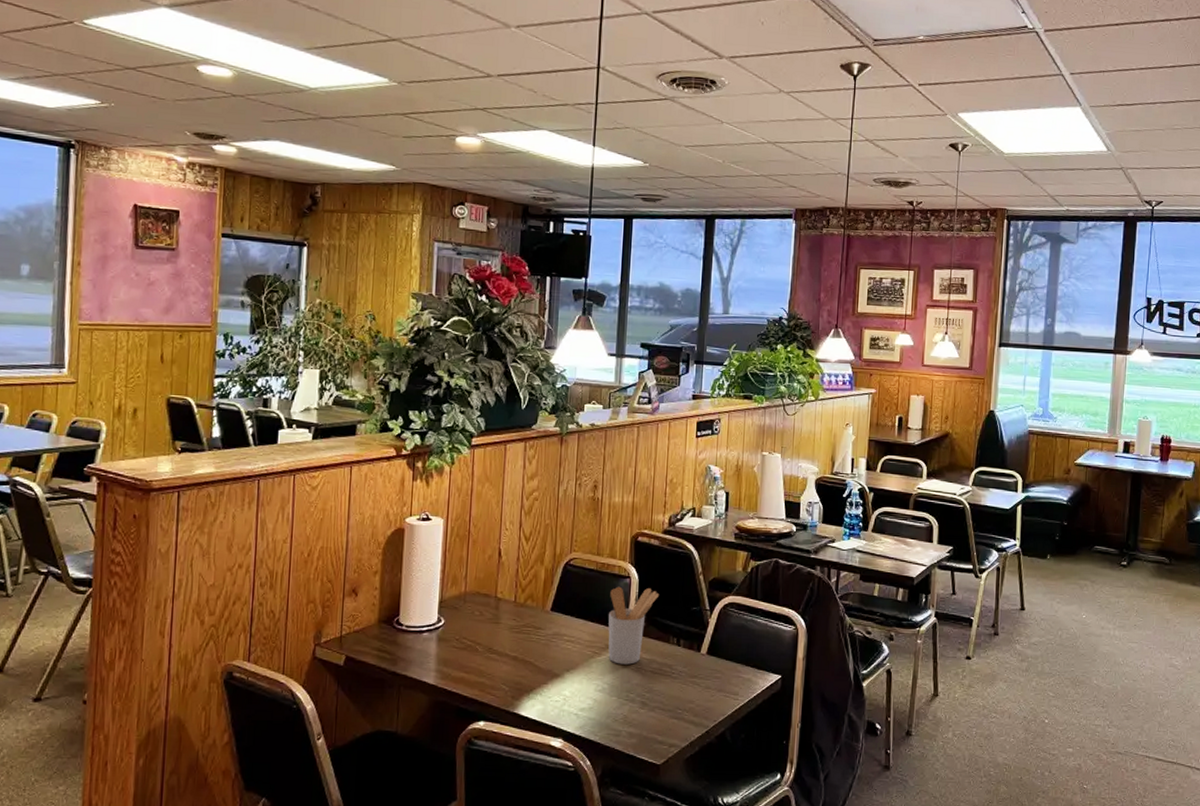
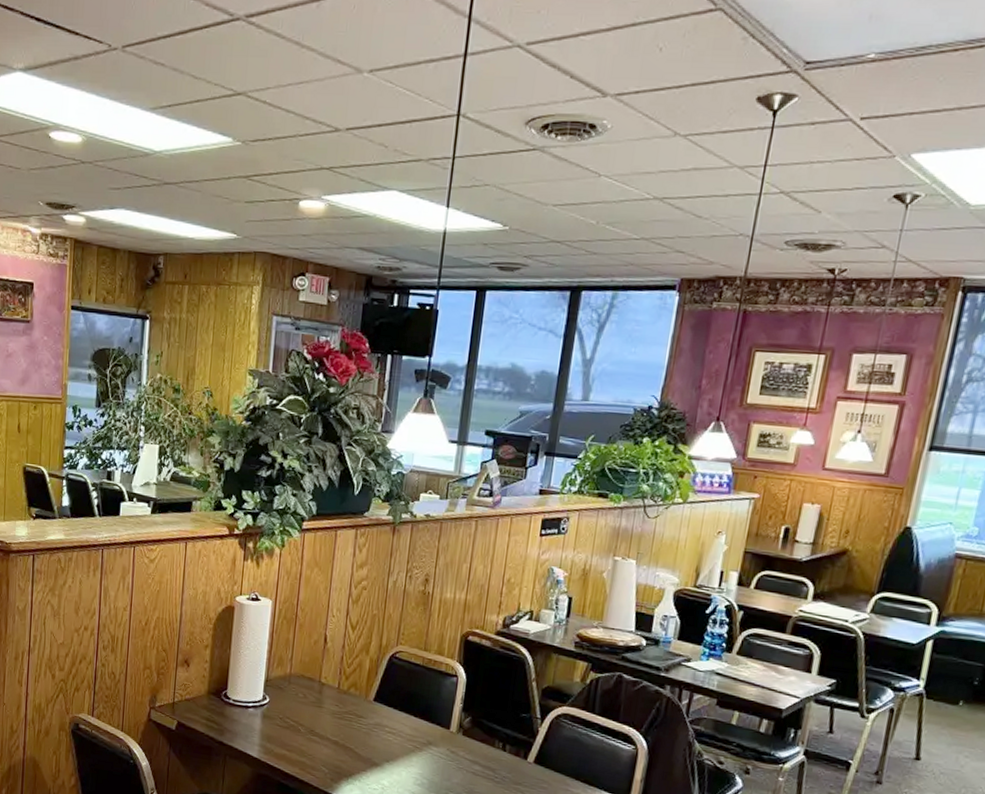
utensil holder: present [608,586,660,665] -> none [429,684,488,764]

